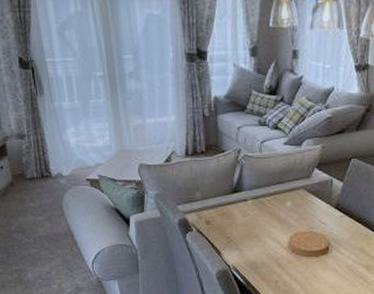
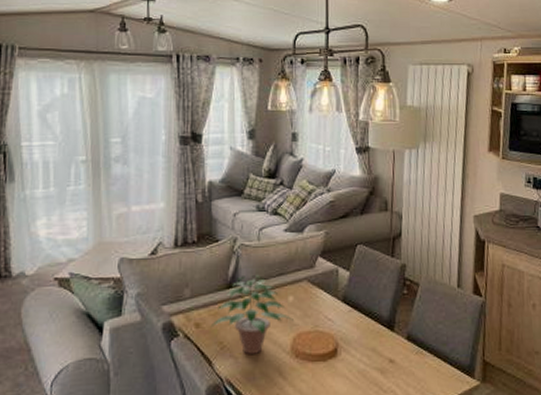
potted plant: none [219,183,291,248] -> present [210,275,294,354]

